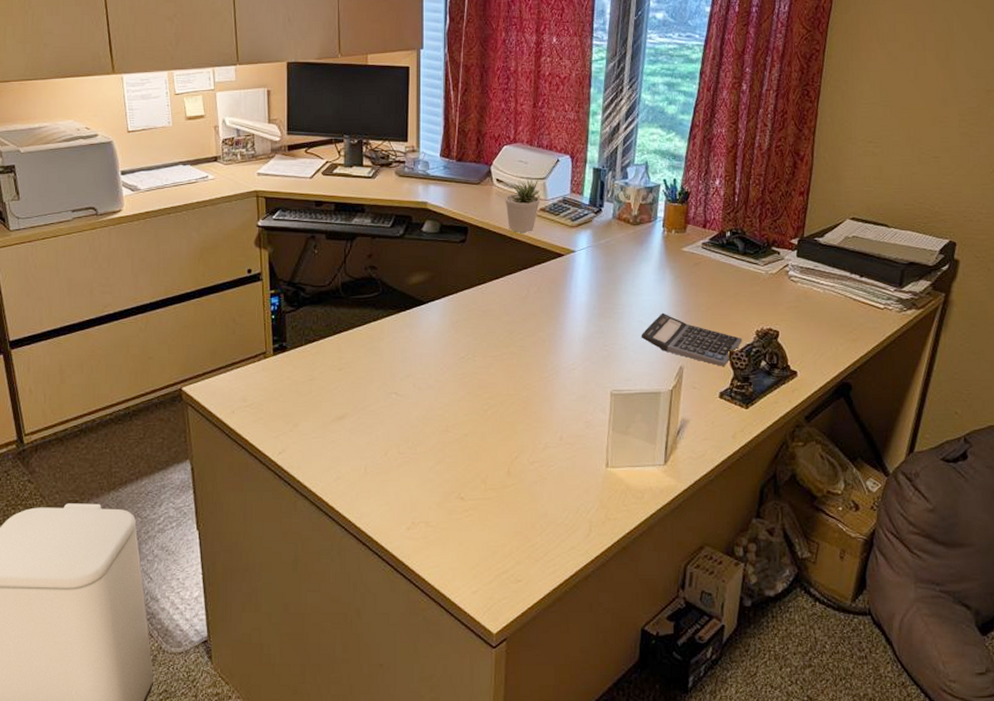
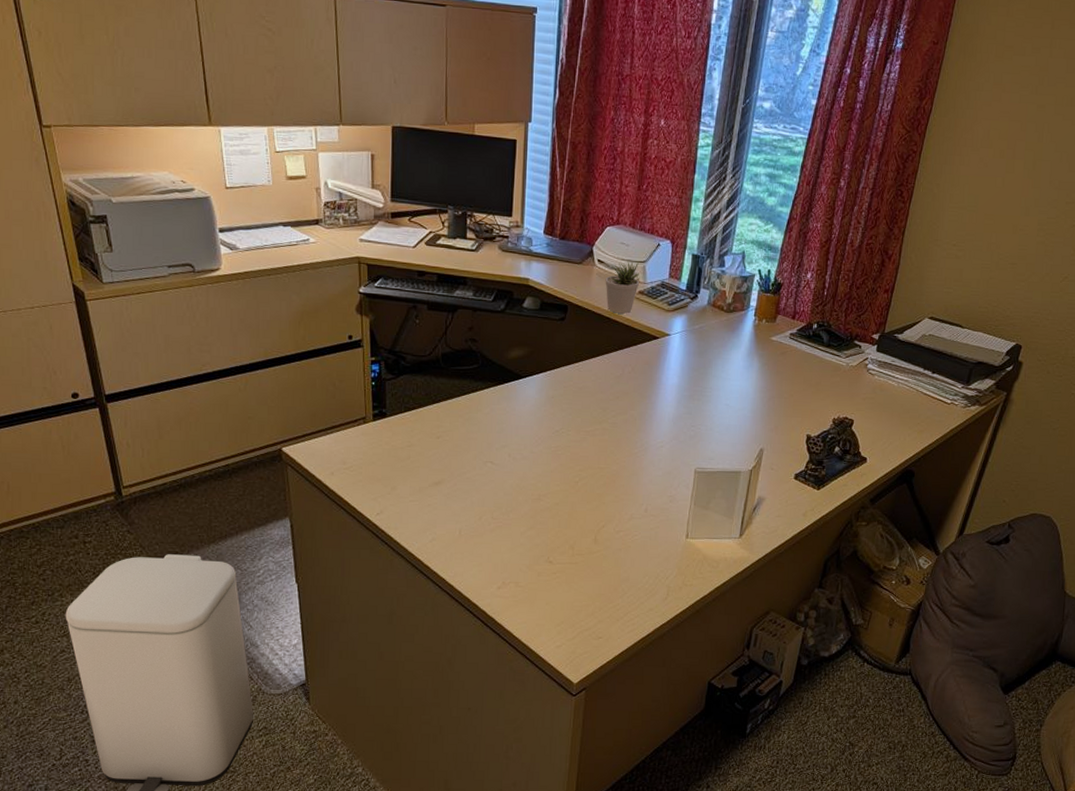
calculator: present [641,312,743,367] -> none [726,397,820,451]

